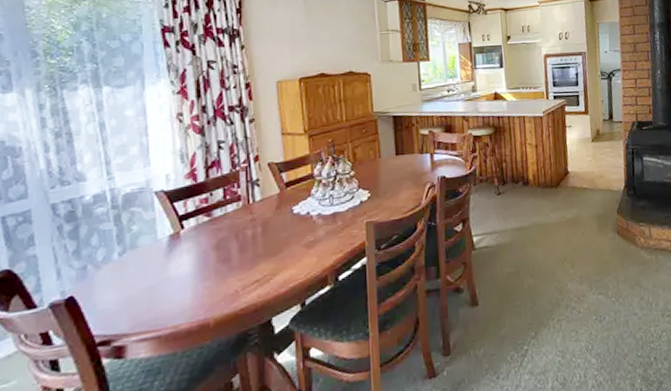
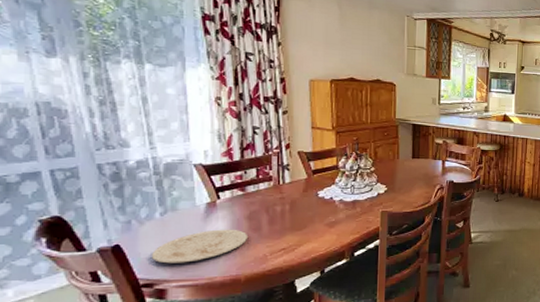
plate: none [108,263,217,314] -> present [151,229,249,264]

